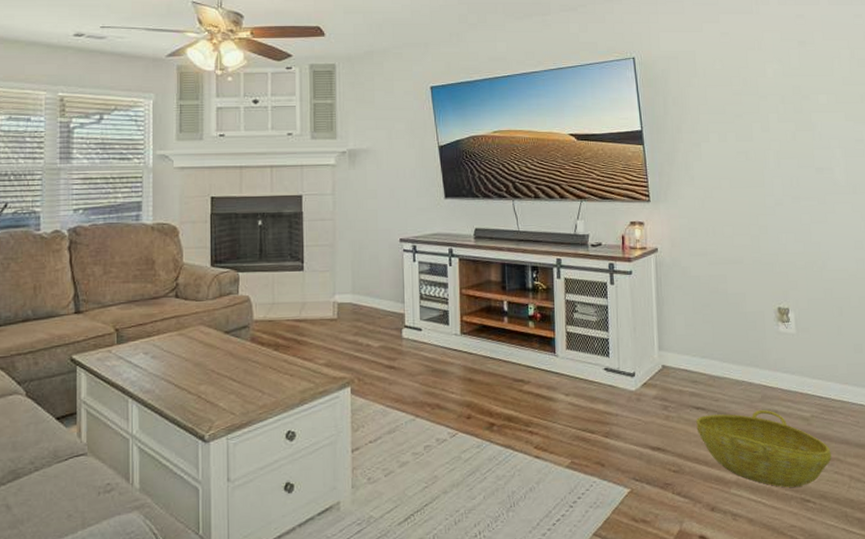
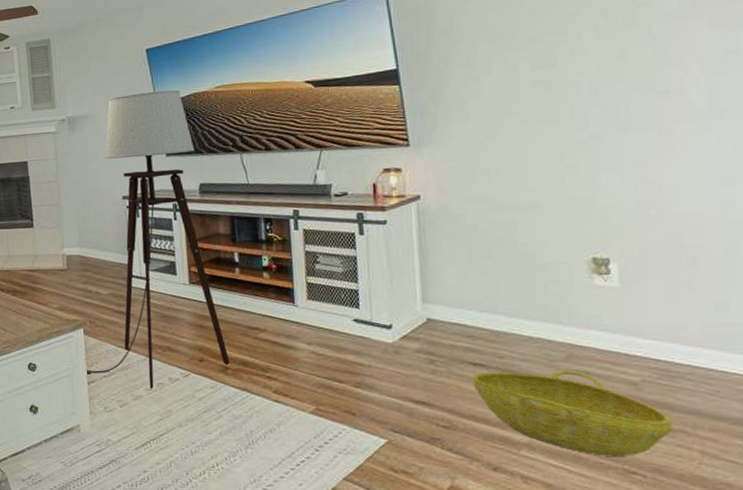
floor lamp: none [350,130,496,453] -> present [86,90,230,389]

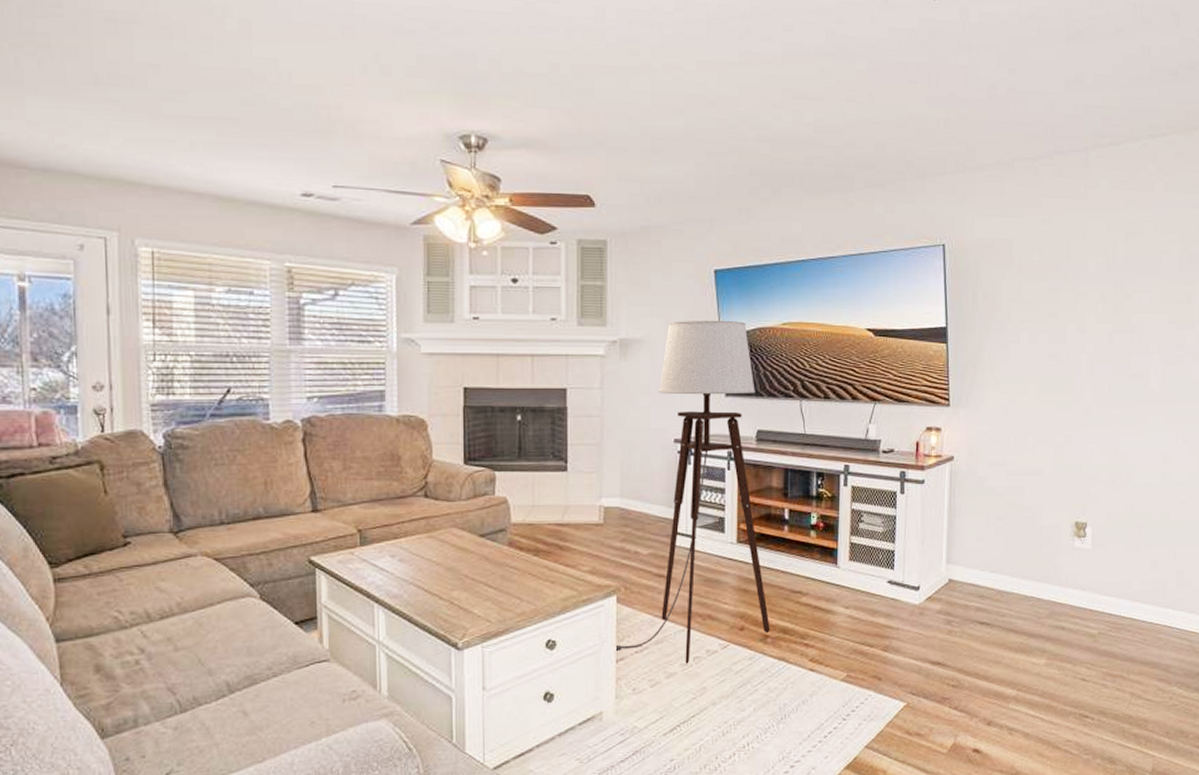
basket: present [473,371,673,456] -> none [979,626,1115,703]

